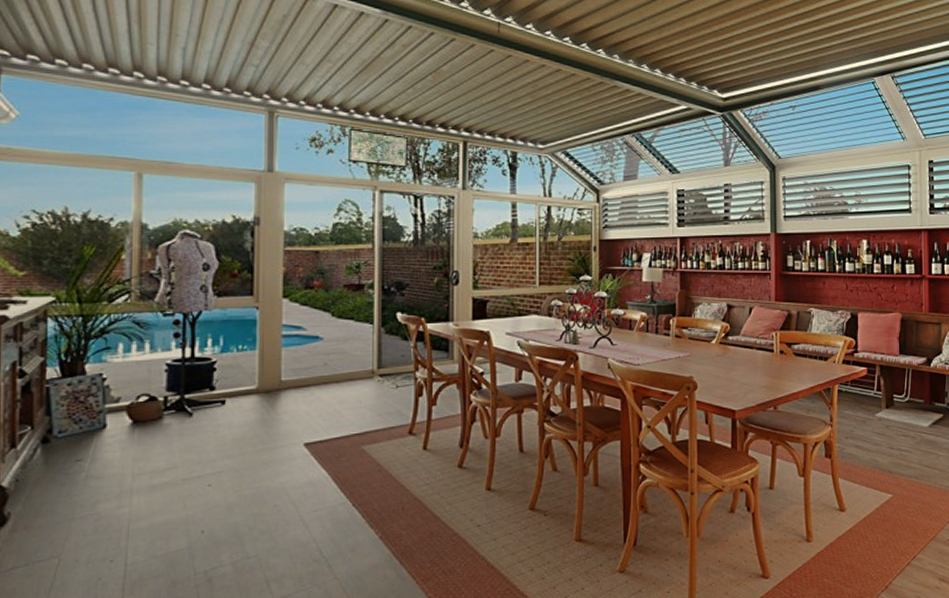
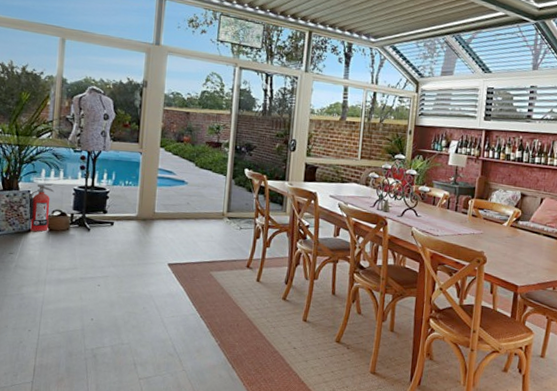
fire extinguisher: none [99,361,138,426] -> present [27,183,54,232]

